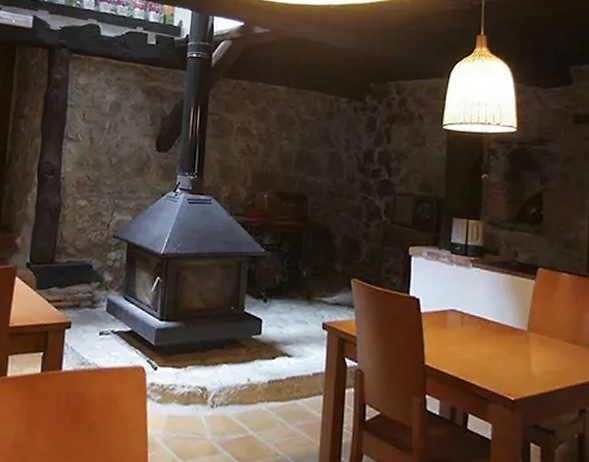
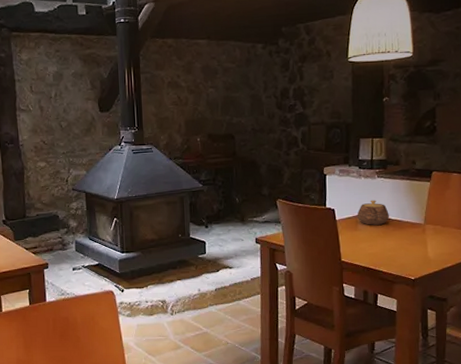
teapot: none [446,293,485,325] -> present [357,200,389,225]

